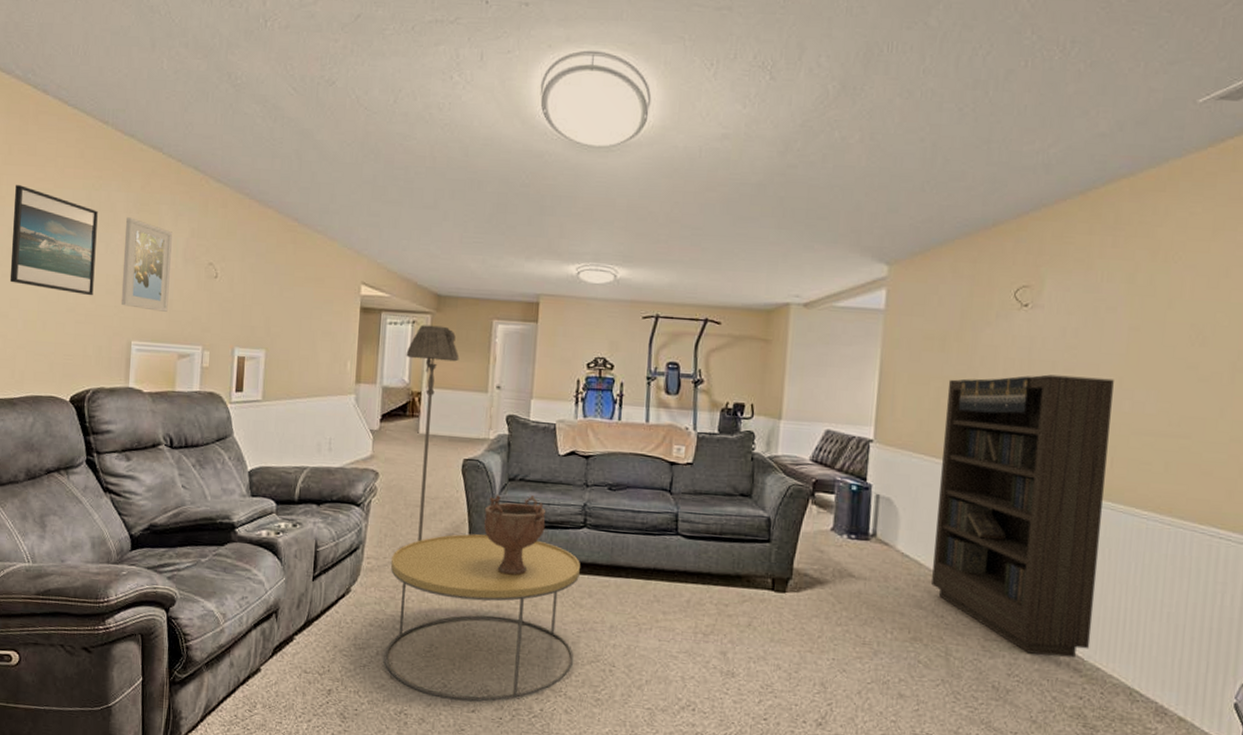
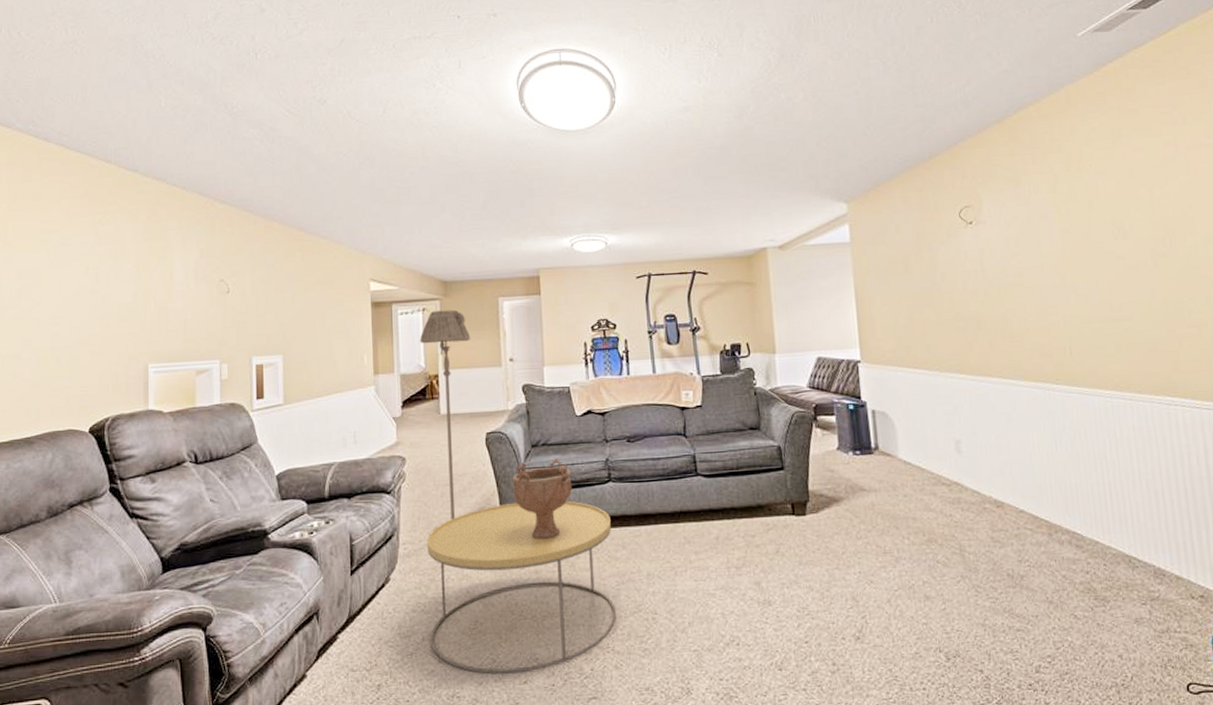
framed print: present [9,185,98,296] -> none [20,229,107,326]
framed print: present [120,217,172,312] -> none [134,246,183,332]
bookcase: present [931,374,1114,658] -> none [917,277,1086,538]

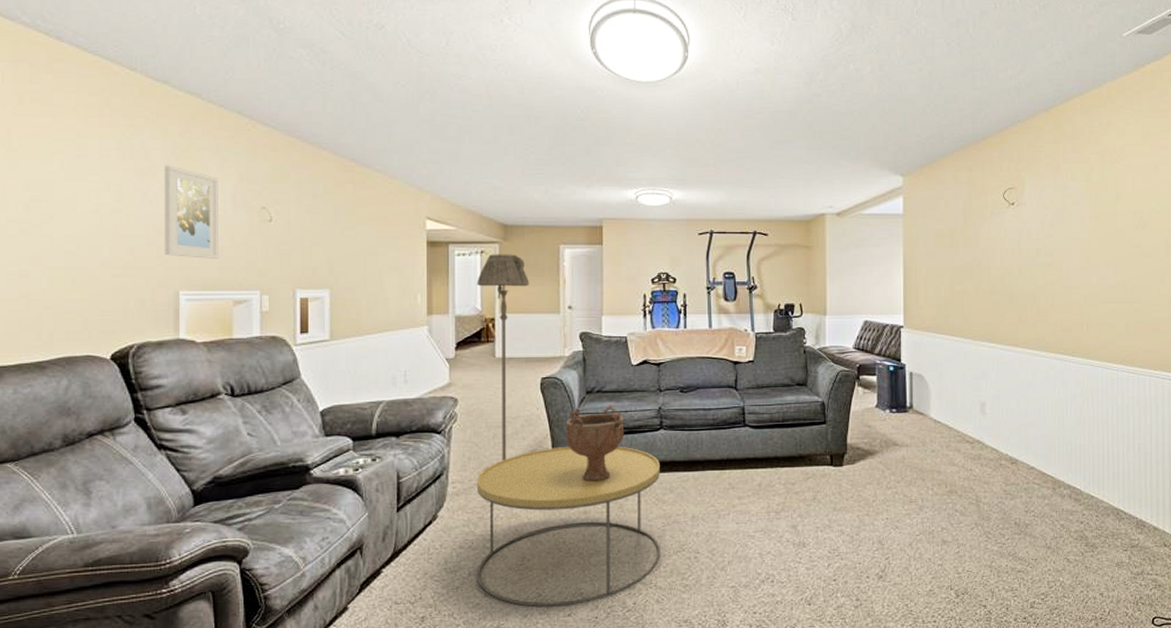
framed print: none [134,246,183,332] -> present [164,165,219,259]

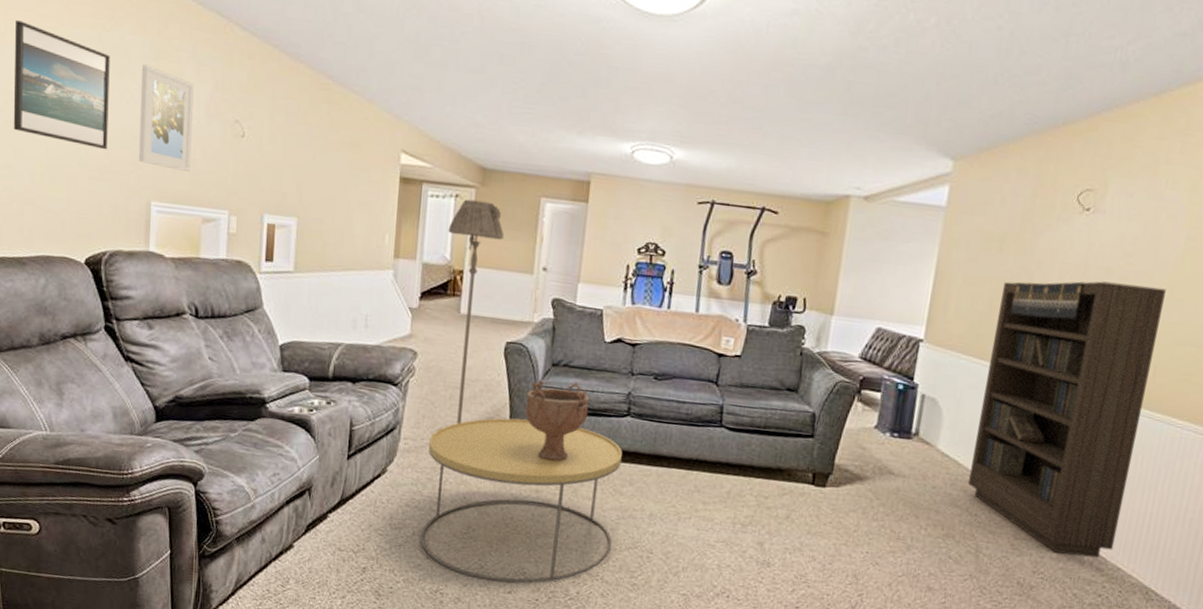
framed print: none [28,137,131,248] -> present [13,20,110,150]
bookcase: none [959,259,1085,491] -> present [968,281,1166,558]

